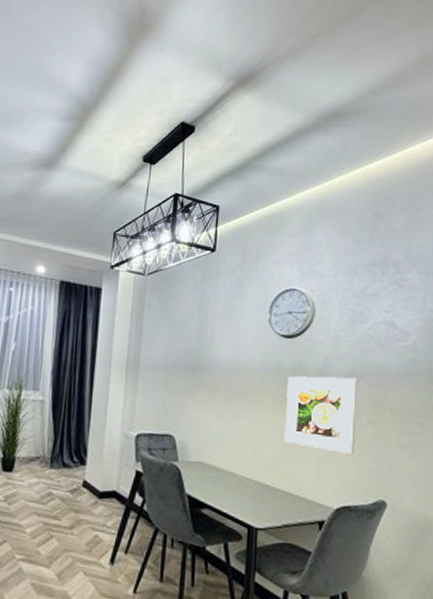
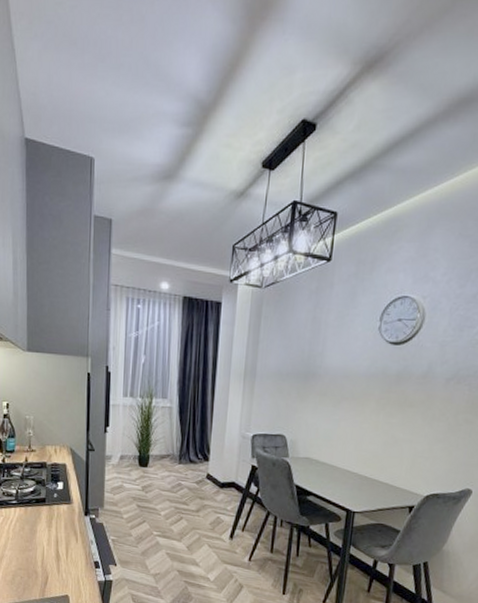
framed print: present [284,375,358,454] -> none [384,380,459,450]

